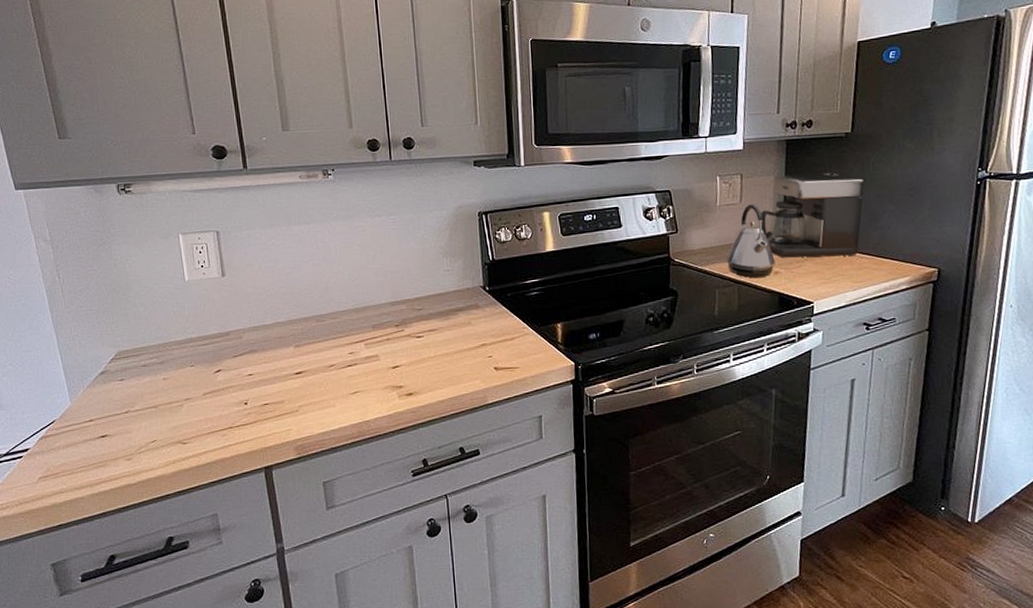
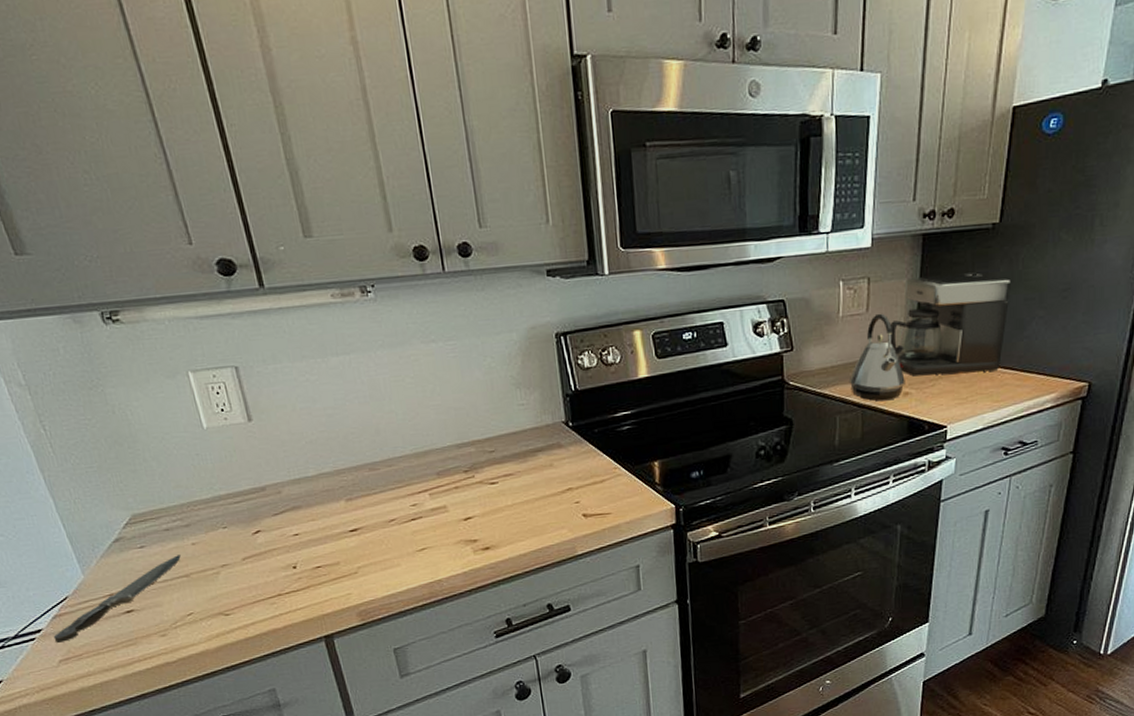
knife: none [38,388,153,461] -> present [53,555,181,643]

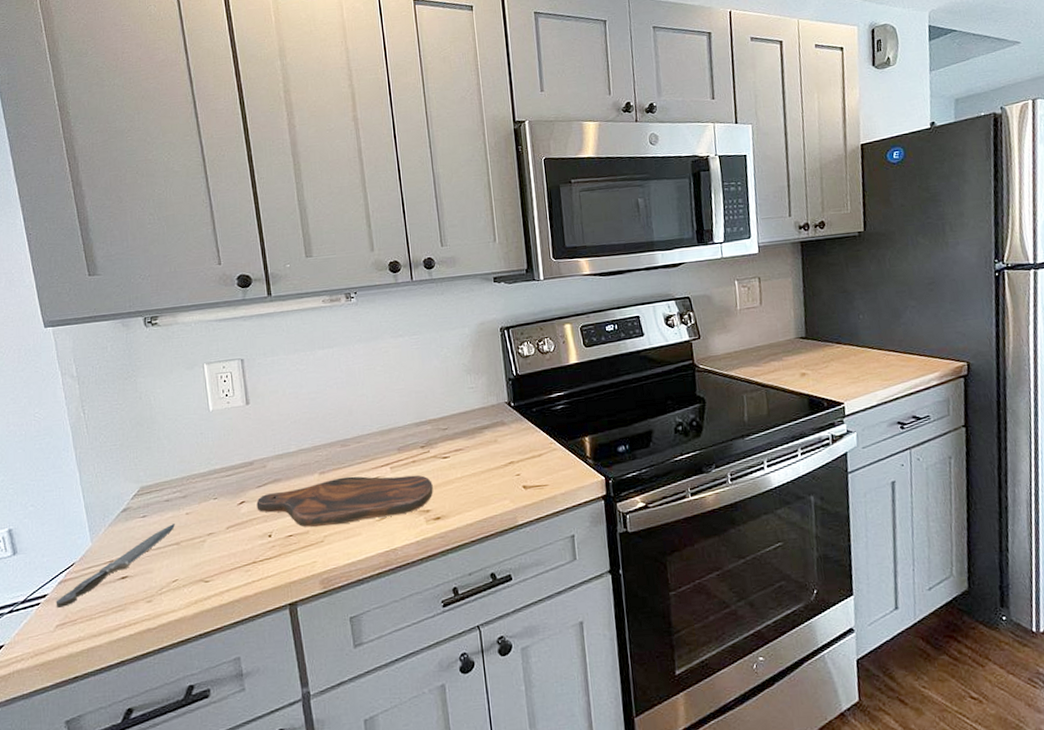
cutting board: none [274,502,481,558] -> present [256,475,433,528]
kettle: present [849,313,905,401] -> none [751,306,801,381]
coffee maker: present [889,273,1012,377] -> none [782,272,884,359]

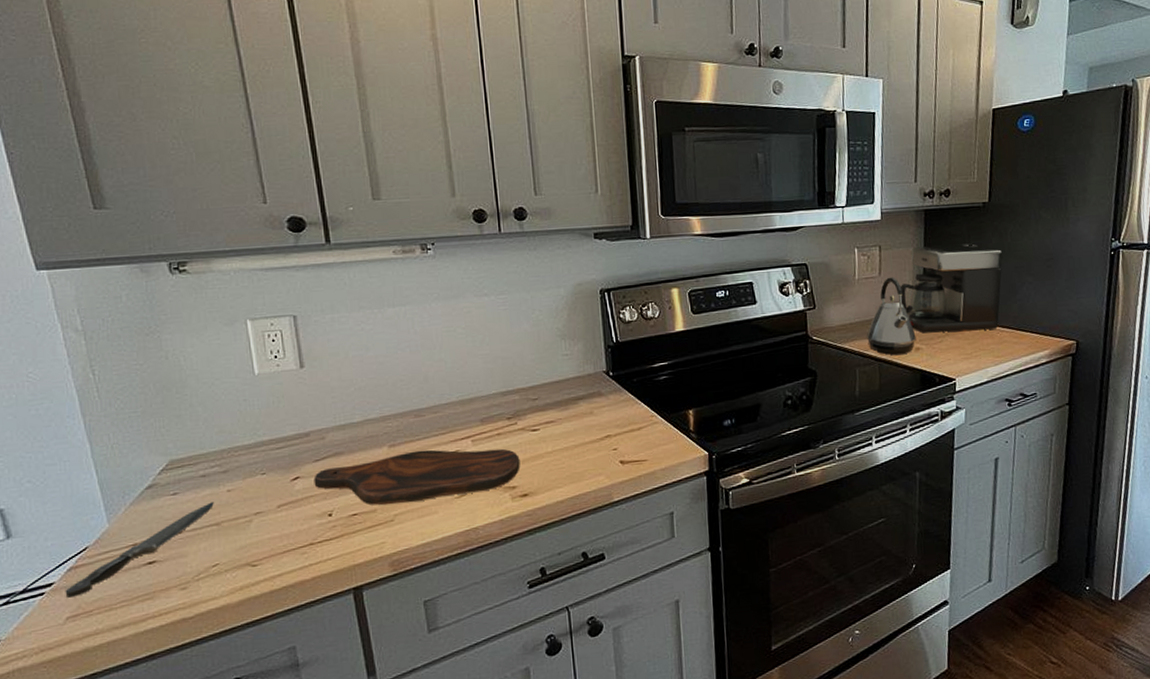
kettle: none [751,306,801,381] -> present [866,277,916,356]
coffee maker: none [782,272,884,359] -> present [900,244,1003,333]

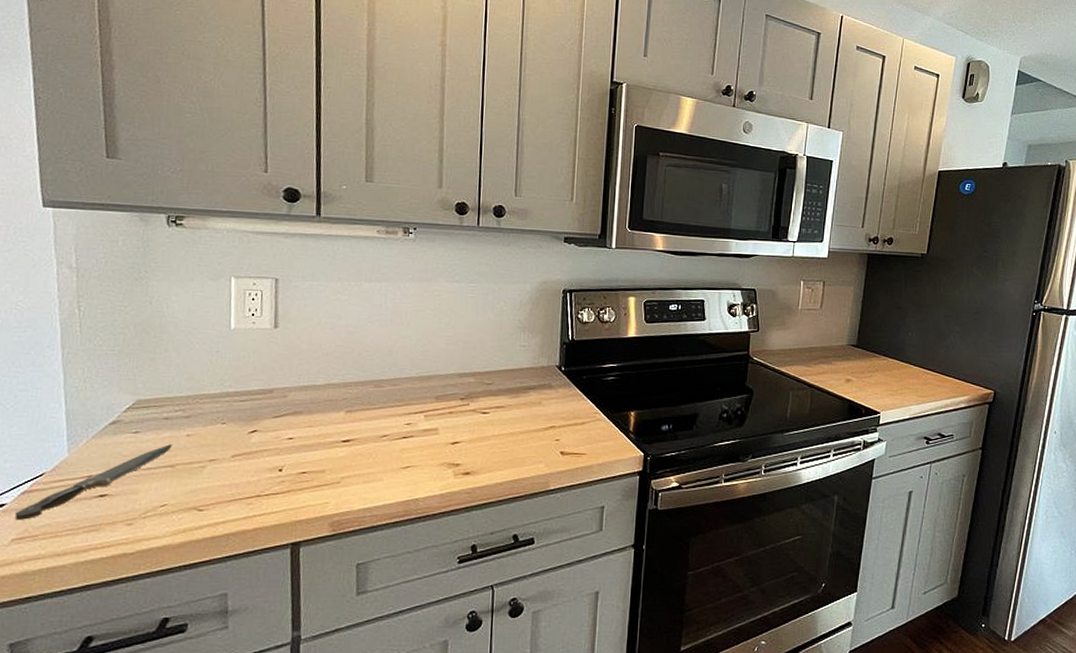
cutting board: present [313,448,520,506] -> none [270,419,467,468]
kettle: present [866,277,916,356] -> none [802,311,848,384]
coffee maker: present [900,244,1003,333] -> none [837,286,935,371]

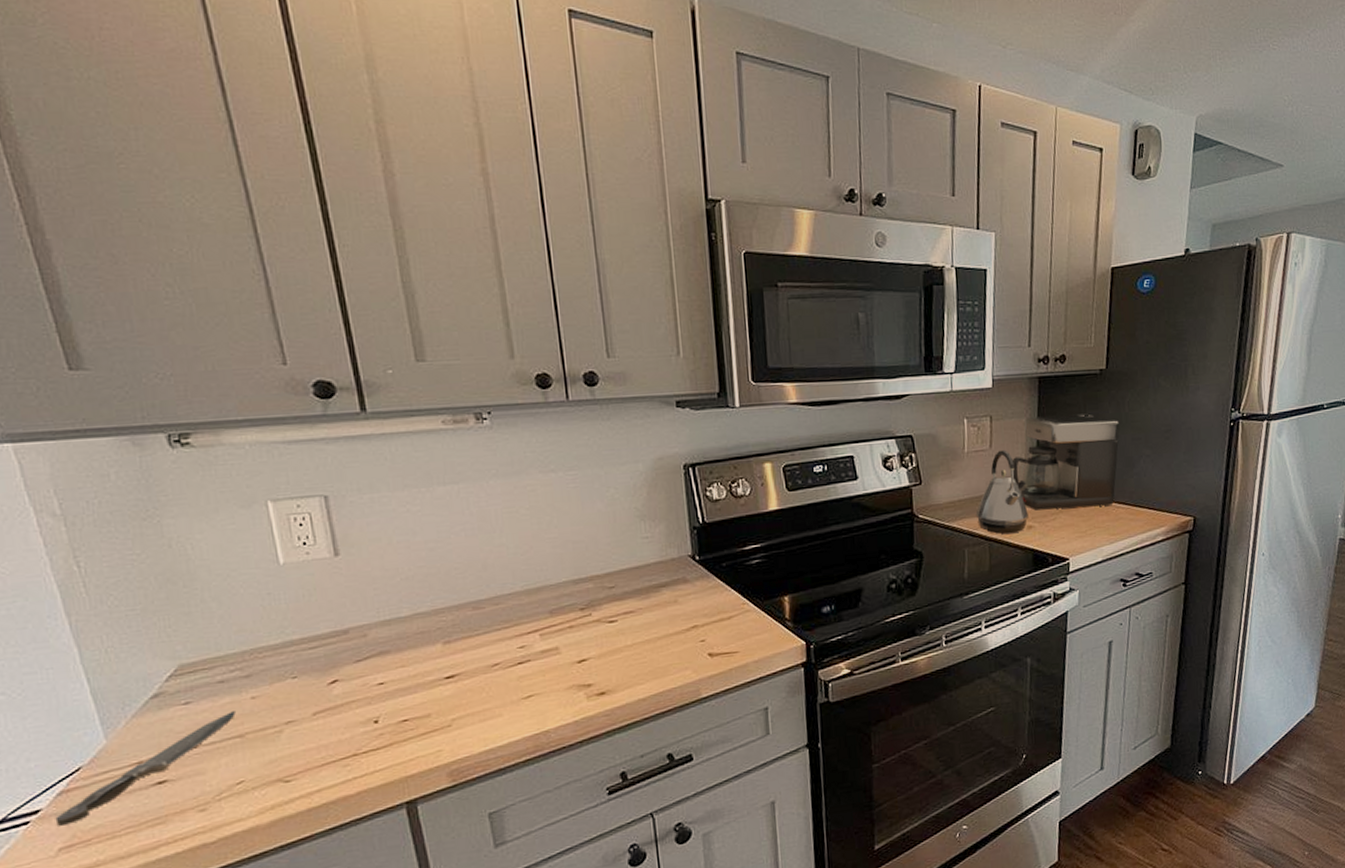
kettle: none [802,311,848,384] -> present [975,449,1029,535]
coffee maker: none [837,286,935,371] -> present [1012,414,1120,511]

